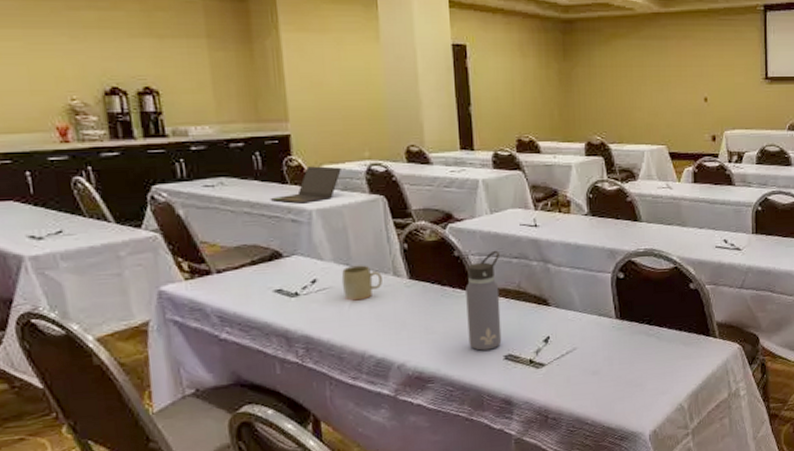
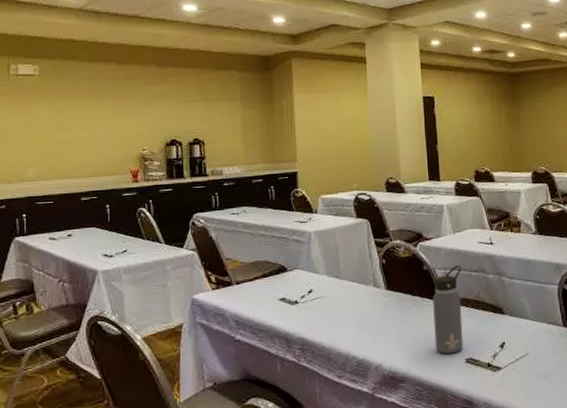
laptop: present [270,166,341,204] -> none [279,196,335,227]
mug: present [341,265,382,301] -> none [332,277,365,308]

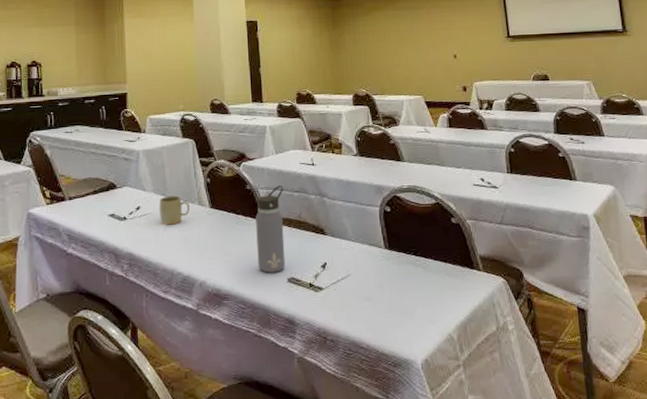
mug: none [332,277,365,308] -> present [159,195,190,225]

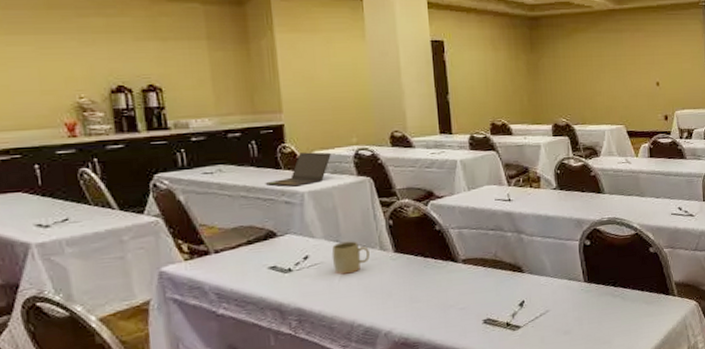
laptop: none [110,116,162,146] -> present [265,152,331,187]
water bottle: present [256,185,286,273] -> none [446,223,481,316]

